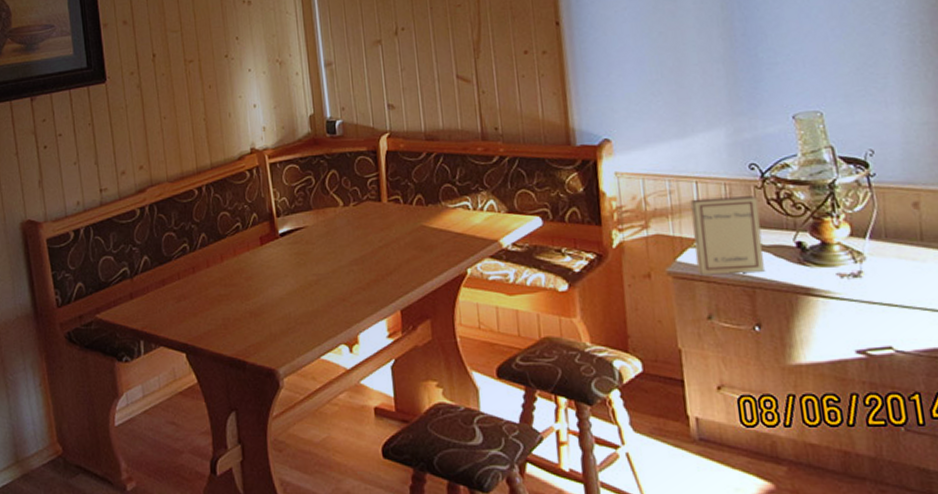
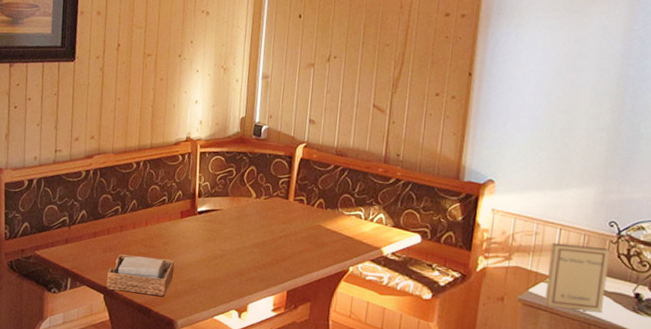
napkin holder: none [186,297,265,346] -> present [106,254,175,297]

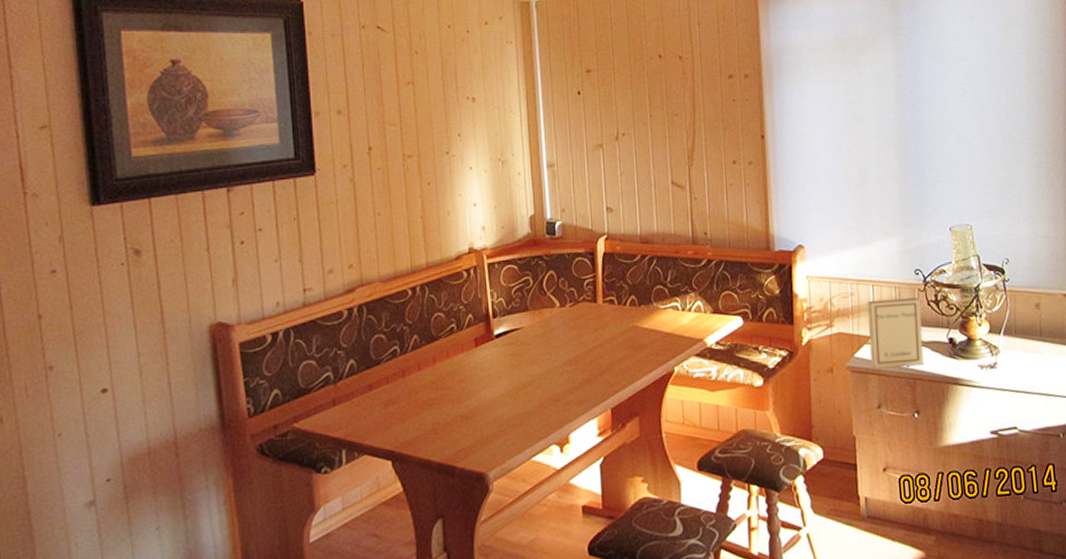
napkin holder: present [106,254,175,297] -> none [393,400,477,453]

